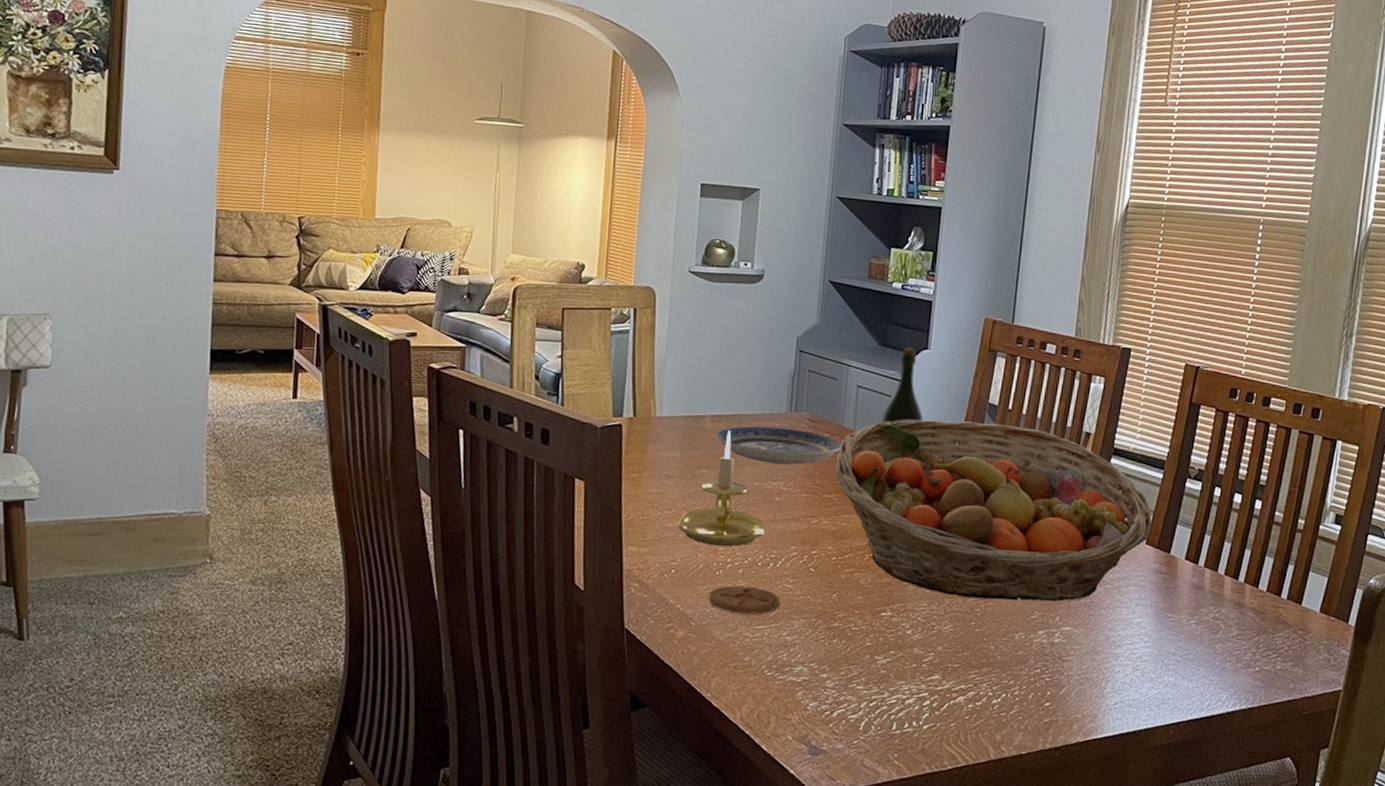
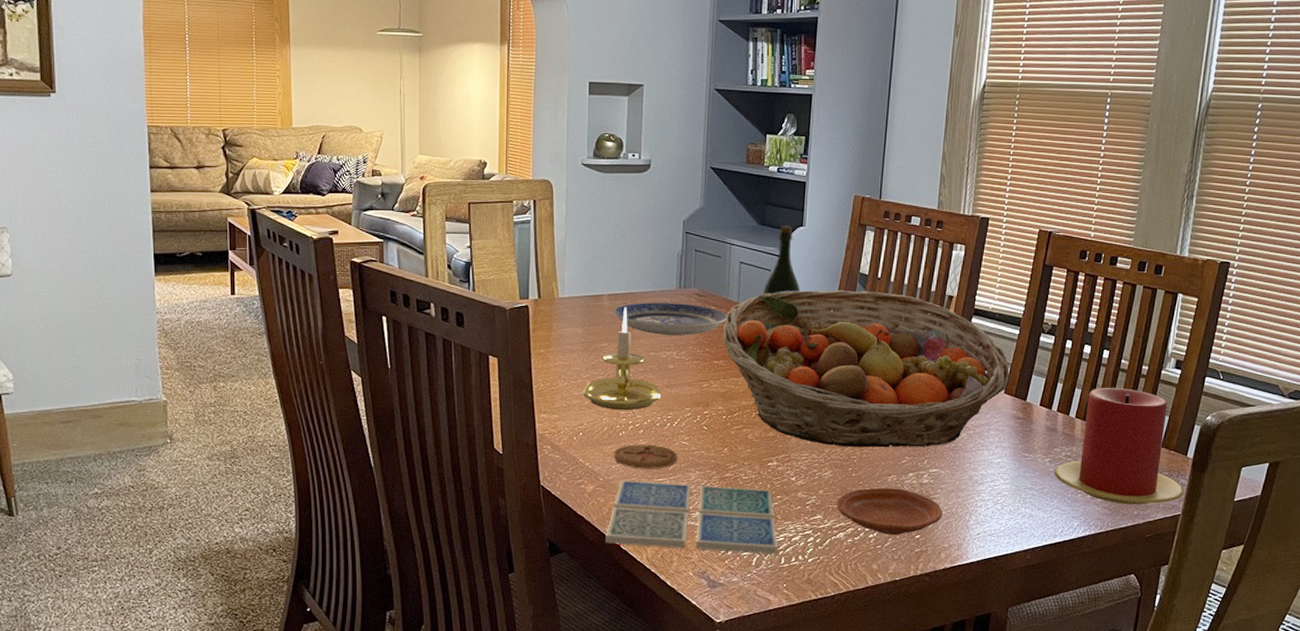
drink coaster: none [694,626,890,720] -> present [605,480,778,555]
plate: none [956,646,1075,702] -> present [836,488,942,535]
candle: none [1200,542,1345,677] -> present [1054,388,1184,505]

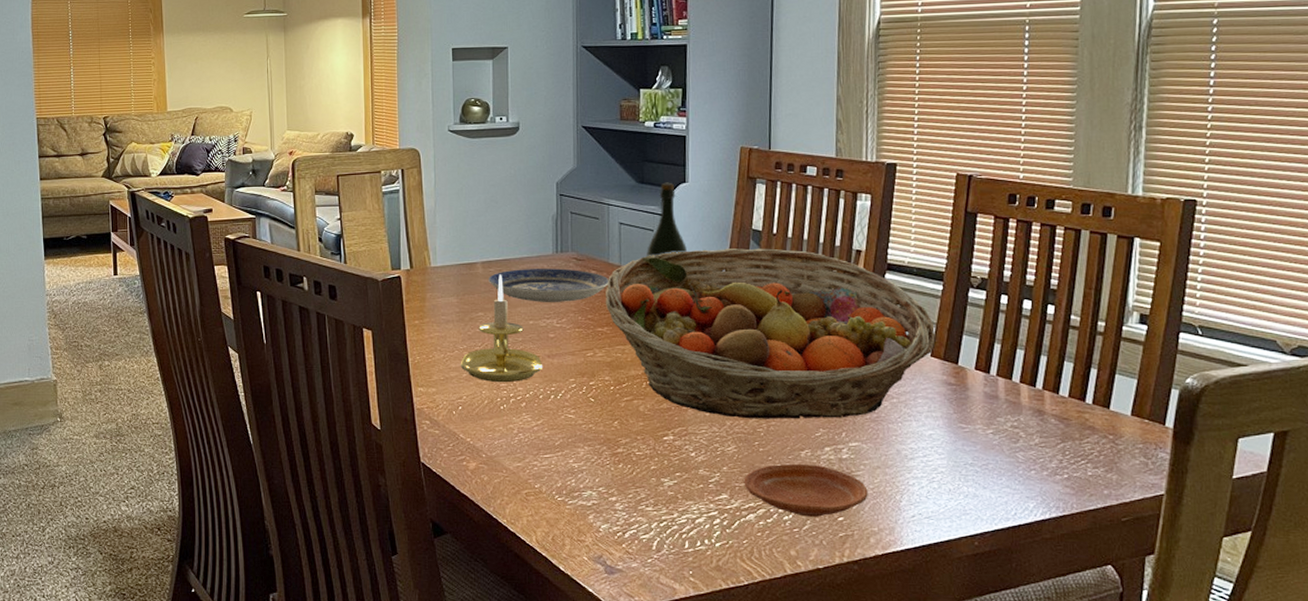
drink coaster: present [605,480,778,555] -> none [491,456,681,539]
coaster: present [613,444,678,469] -> none [495,418,564,444]
candle: present [1054,388,1184,505] -> none [999,348,1165,483]

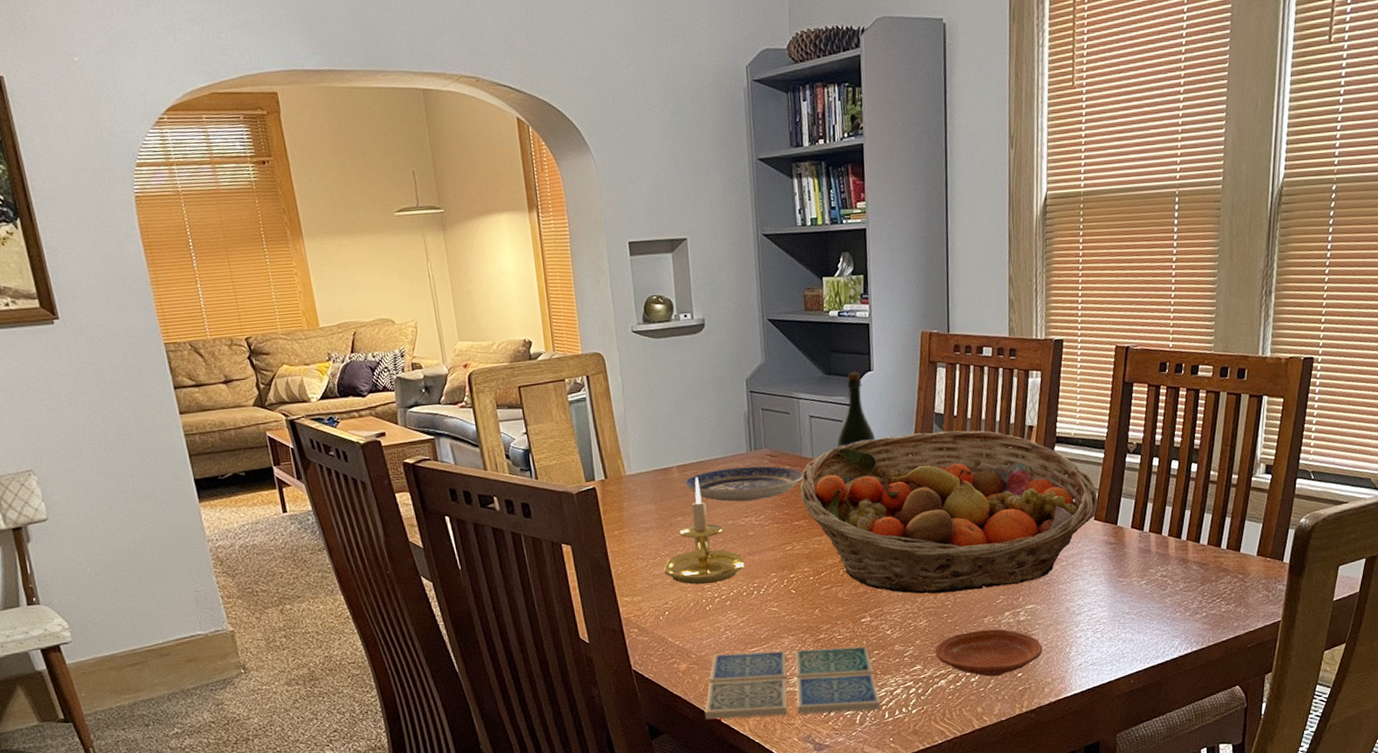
drink coaster: none [491,456,681,539] -> present [705,646,881,720]

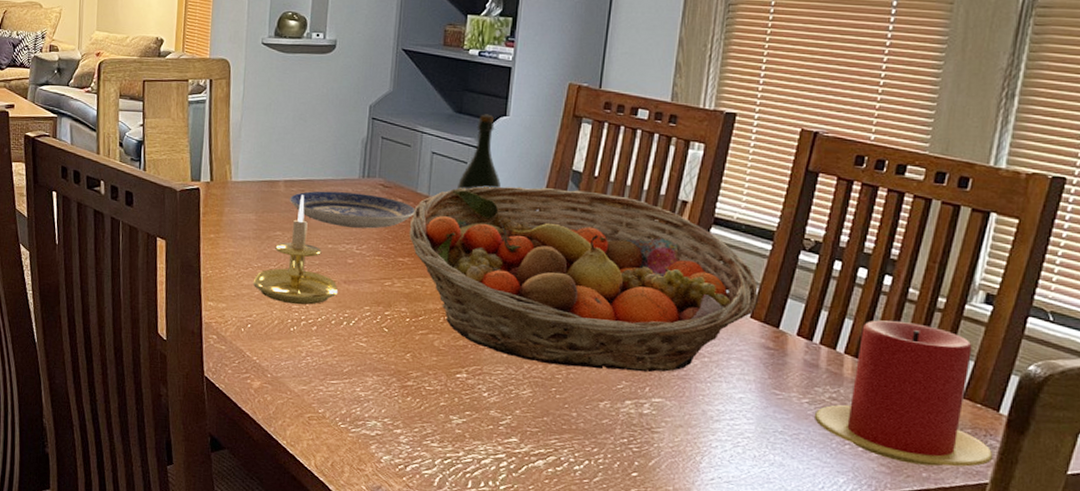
drink coaster: present [705,646,881,720] -> none [271,378,465,478]
plate: present [935,629,1043,677] -> none [536,413,667,470]
candle: none [1151,500,1282,618] -> present [814,320,994,467]

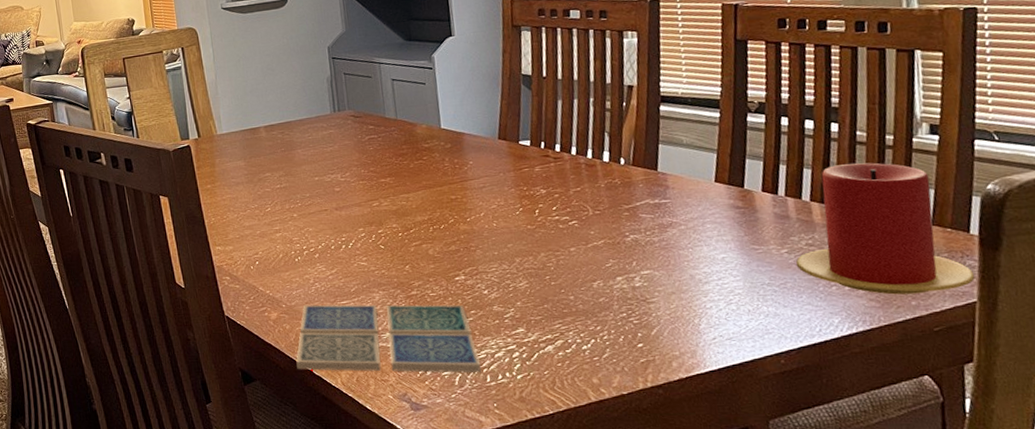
candle holder: present [253,194,337,305] -> none [253,136,331,237]
drink coaster: none [271,378,465,478] -> present [296,304,481,373]
plate: present [290,191,416,229] -> none [272,126,388,160]
fruit basket: present [408,186,758,373] -> none [385,91,718,255]
wine bottle: present [457,114,502,190] -> none [421,37,461,108]

